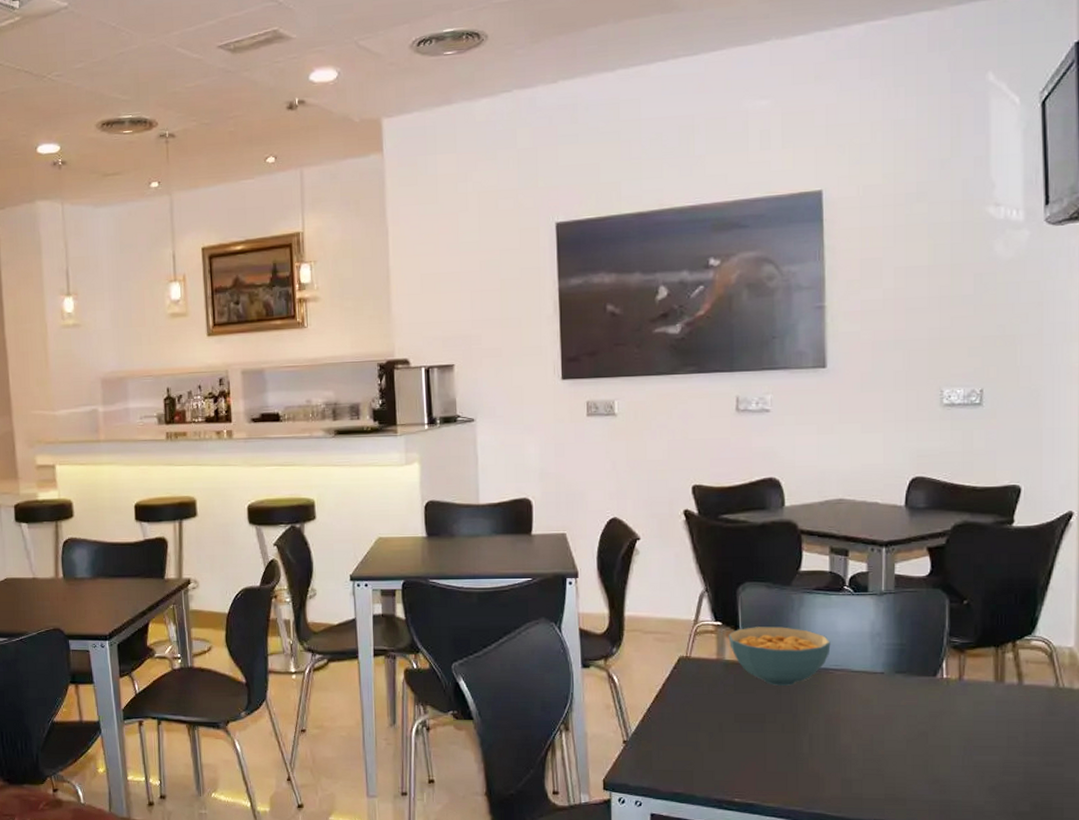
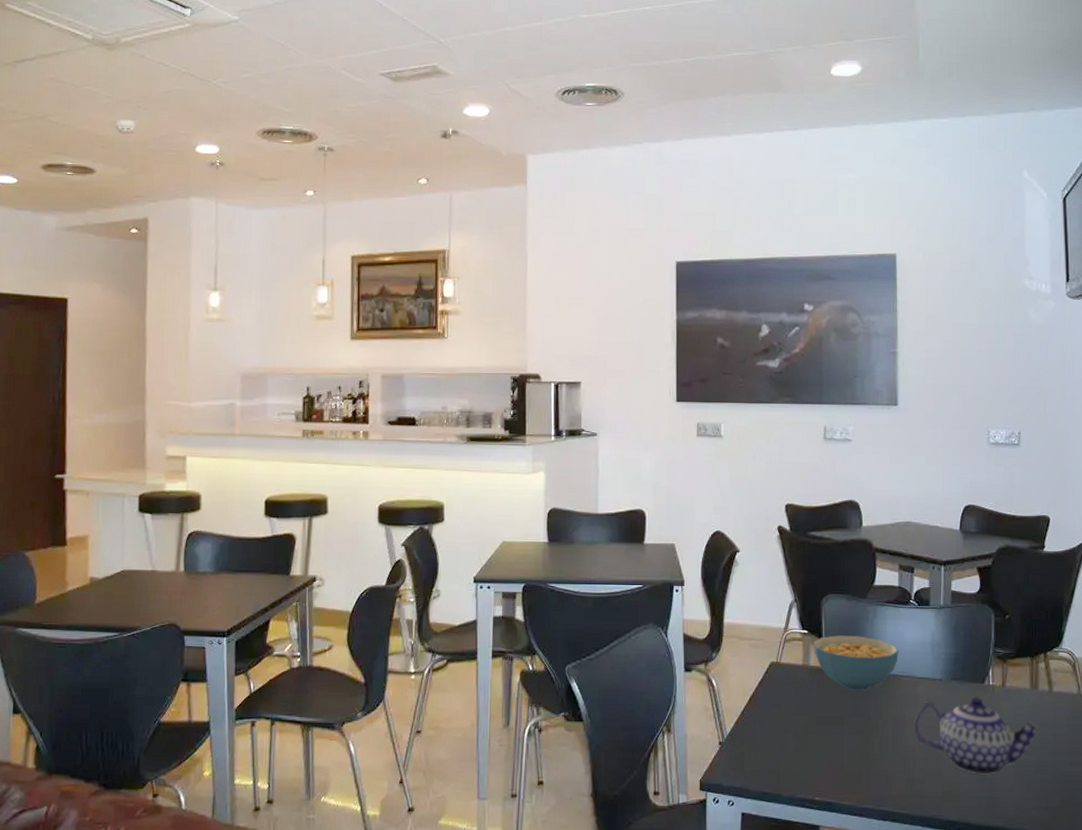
teapot: none [850,690,1004,776] -> present [914,696,1038,775]

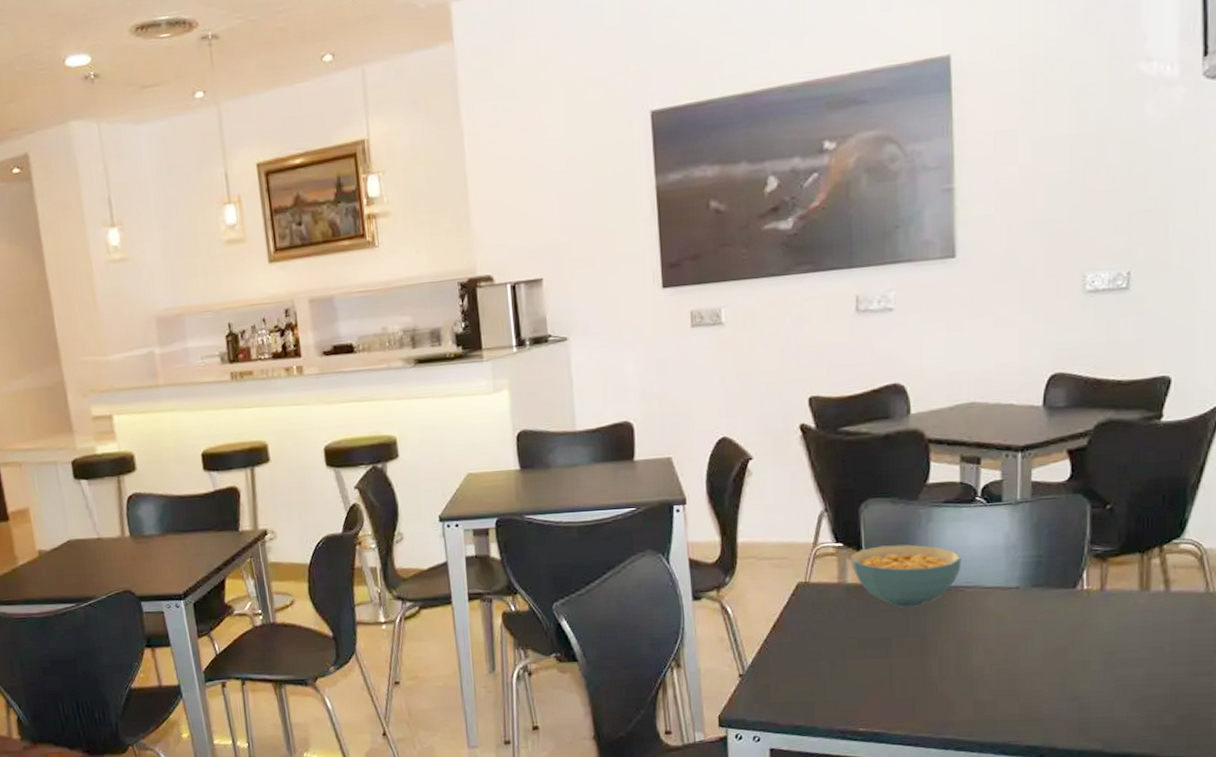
teapot: present [914,696,1038,775] -> none [983,603,1149,693]

